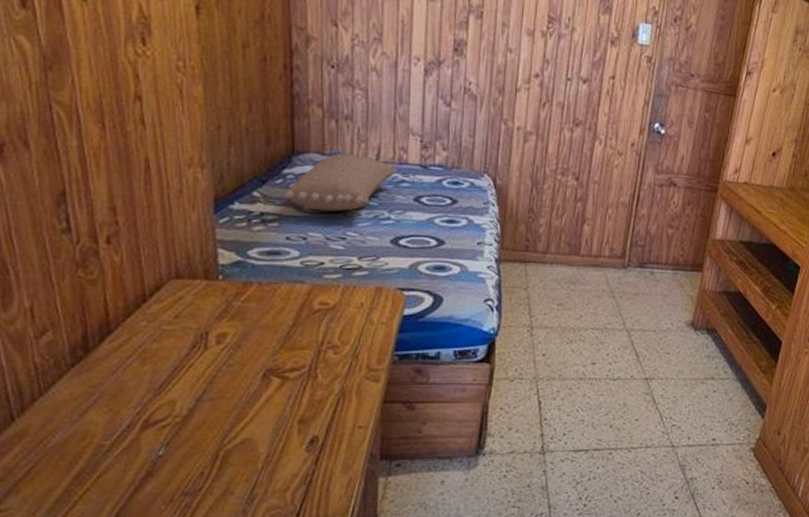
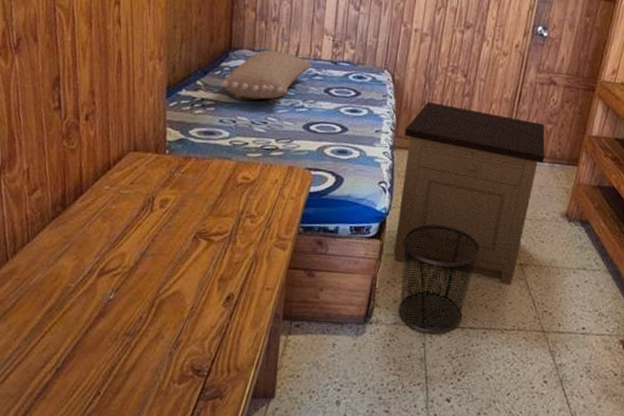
nightstand: none [506,208,667,400] -> present [394,101,545,284]
waste bin: none [514,342,602,460] -> present [398,223,481,334]

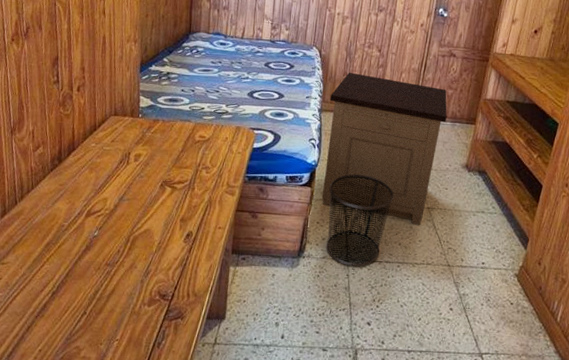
pillow: present [220,49,312,100] -> none [182,32,255,73]

